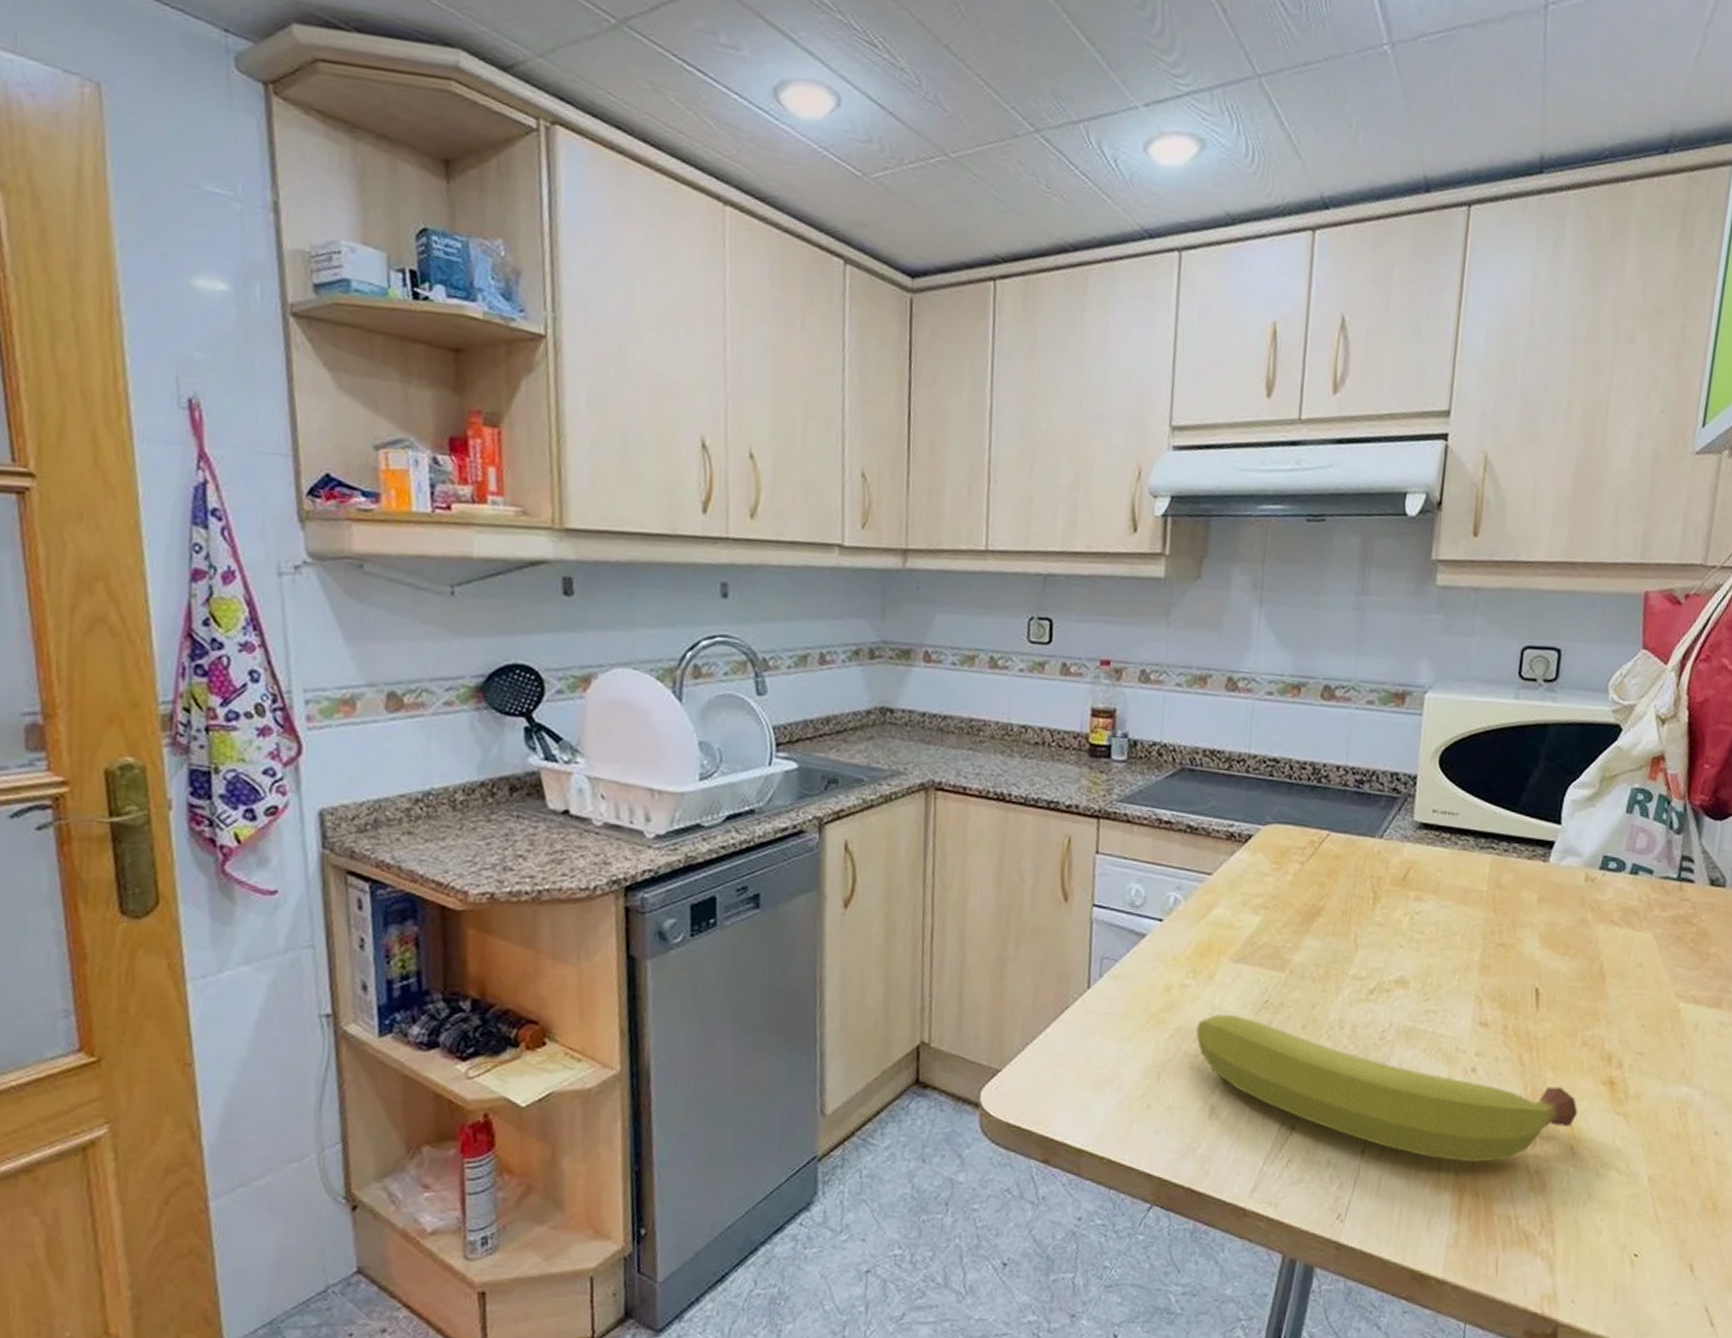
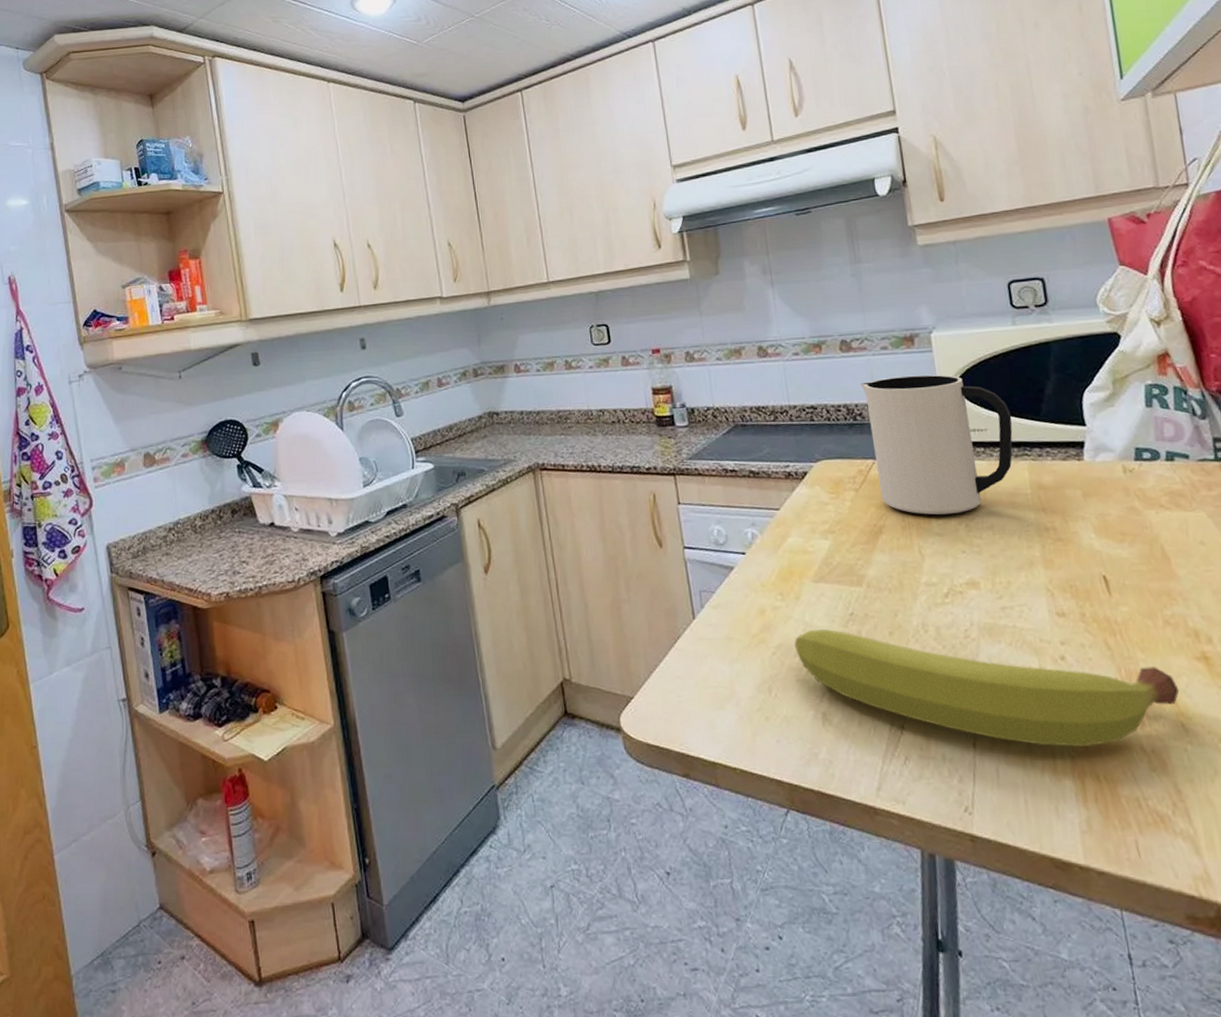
mug: none [1327,738,1488,904] -> present [860,374,1013,515]

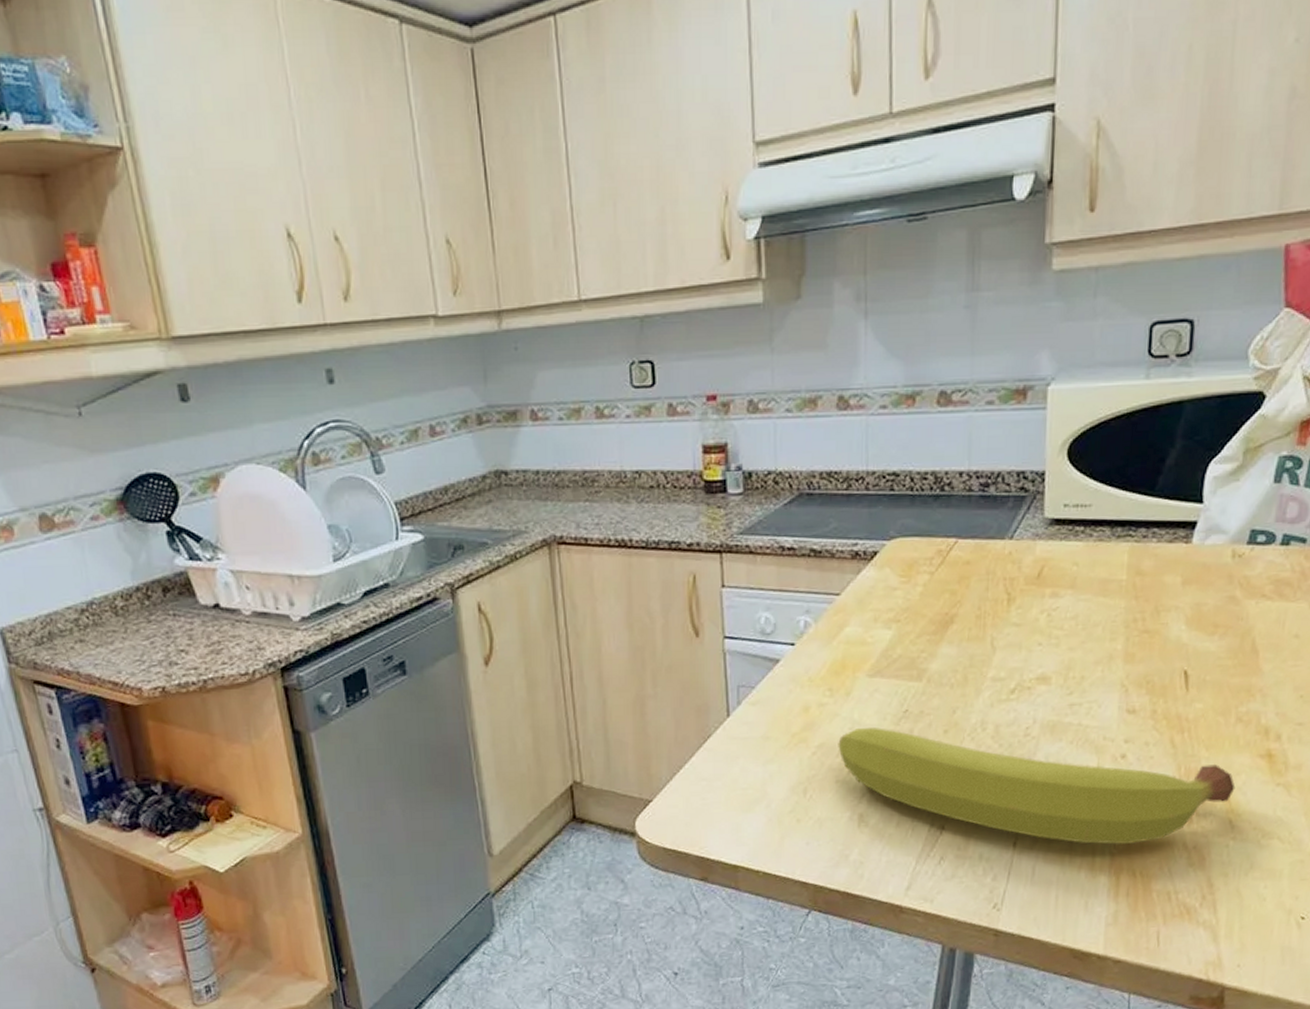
mug: present [860,374,1013,515] -> none [955,437,1123,603]

